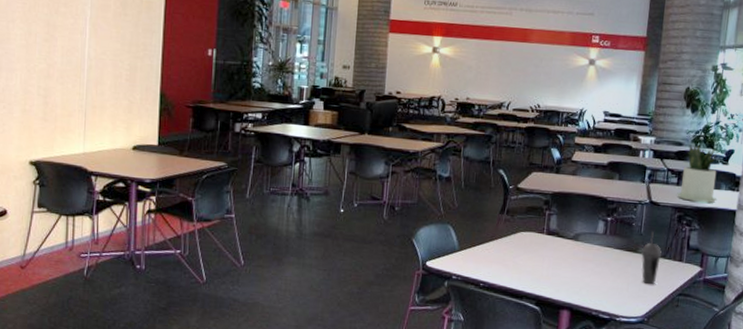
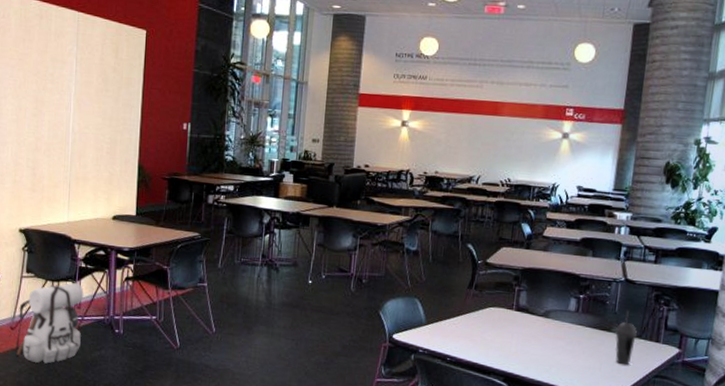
backpack: none [26,216,102,304] -> present [15,282,84,364]
planter: present [677,145,718,204] -> none [654,221,700,283]

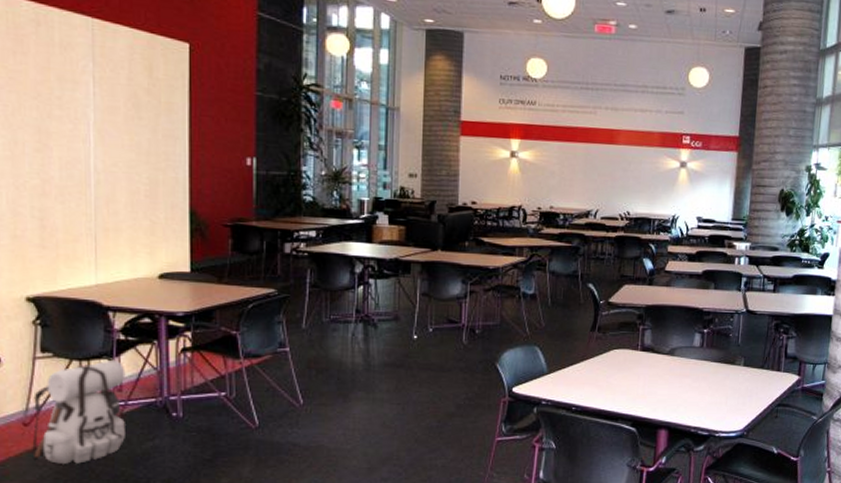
beverage cup: present [614,310,637,365] -> none [738,341,759,397]

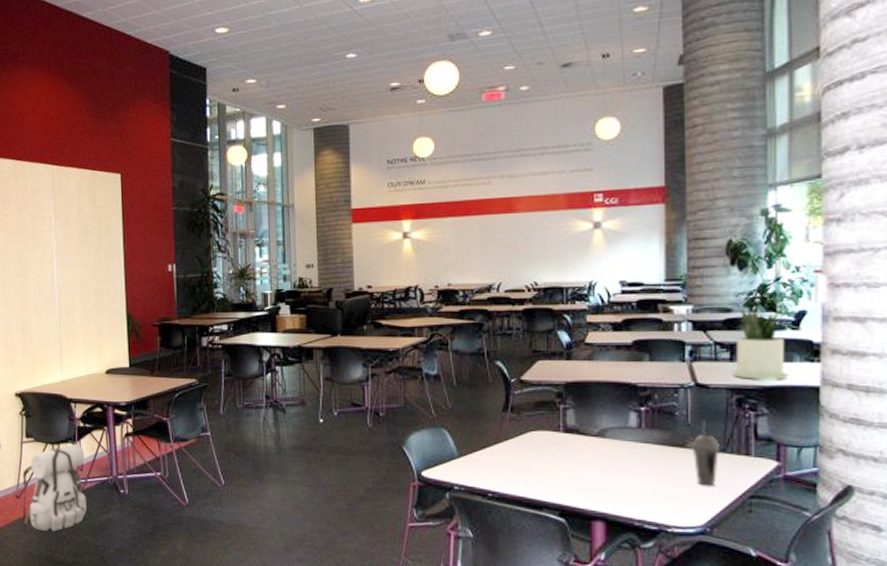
beverage cup: none [738,341,759,397] -> present [690,420,719,486]
planter: none [773,249,814,310] -> present [732,309,789,381]

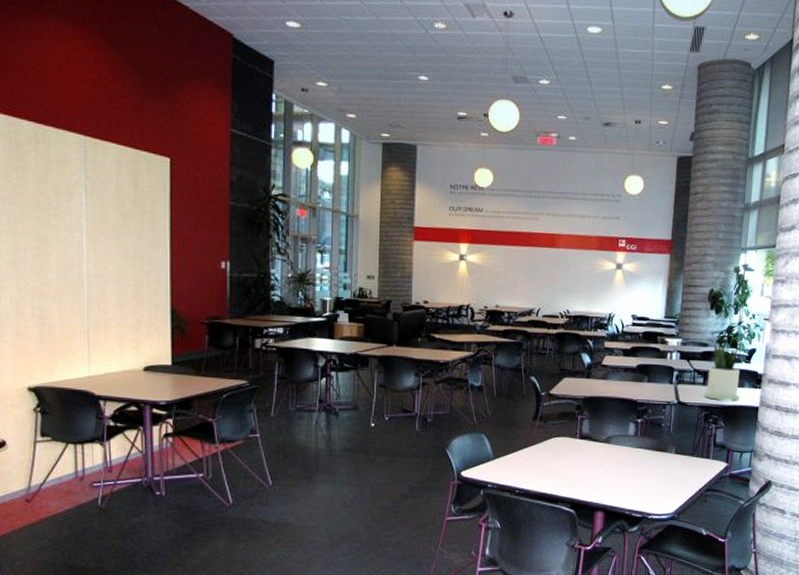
backpack: present [22,443,87,532] -> none [34,443,115,538]
beverage cup: present [690,420,719,486] -> none [670,431,690,482]

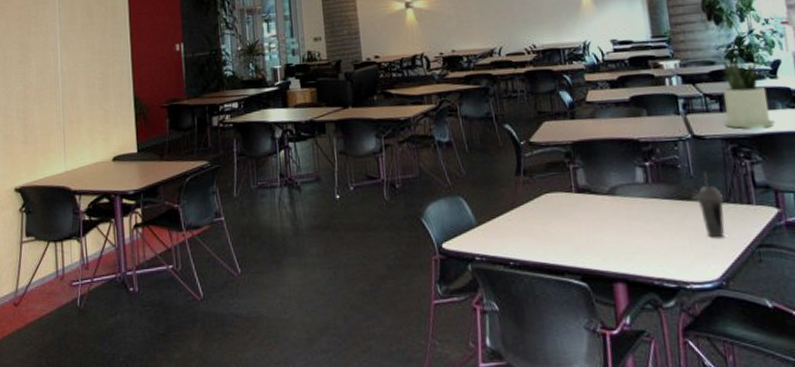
beverage cup: none [670,431,690,482] -> present [695,172,725,239]

